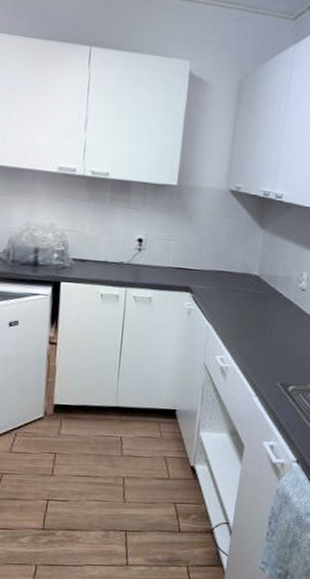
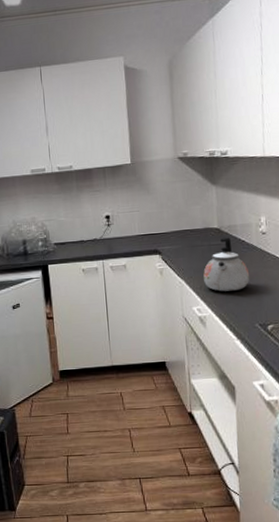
kettle: none [233,286,281,345] -> present [203,237,250,292]

